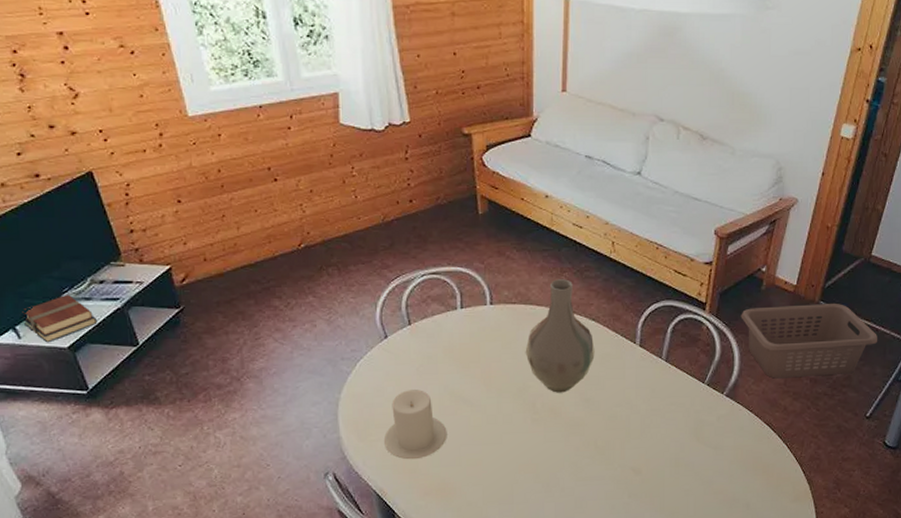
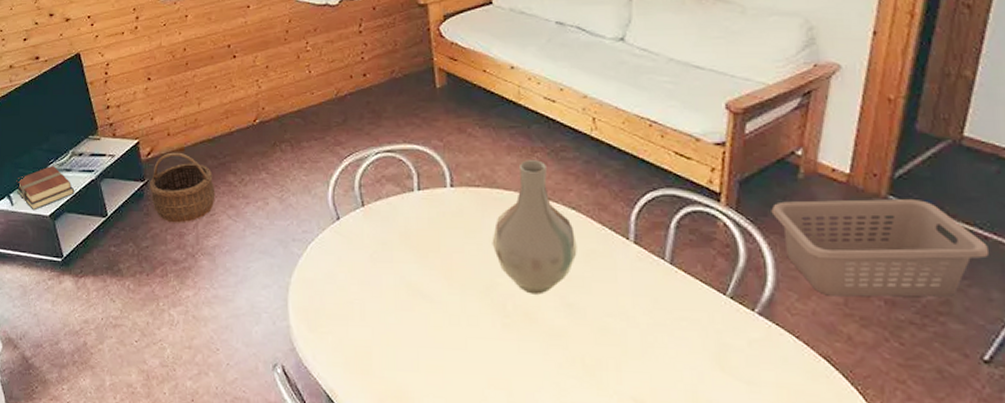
wicker basket: none [186,278,260,349] -> present [150,152,216,223]
candle: present [384,390,447,460] -> none [336,278,404,359]

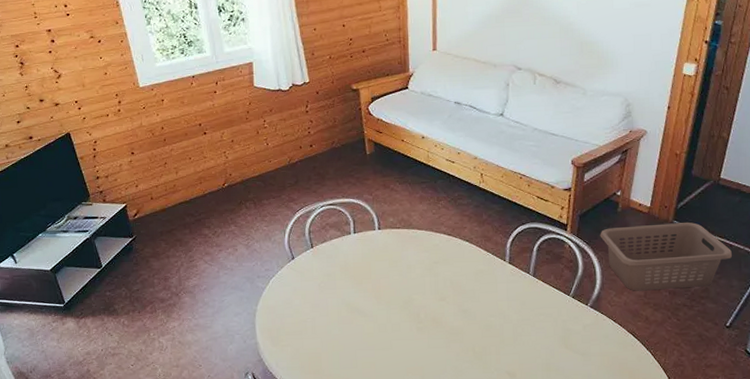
books: present [16,166,75,211] -> none [18,229,72,267]
wicker basket: present [150,152,216,223] -> none [138,212,194,270]
vase: present [492,160,577,295] -> none [409,206,470,305]

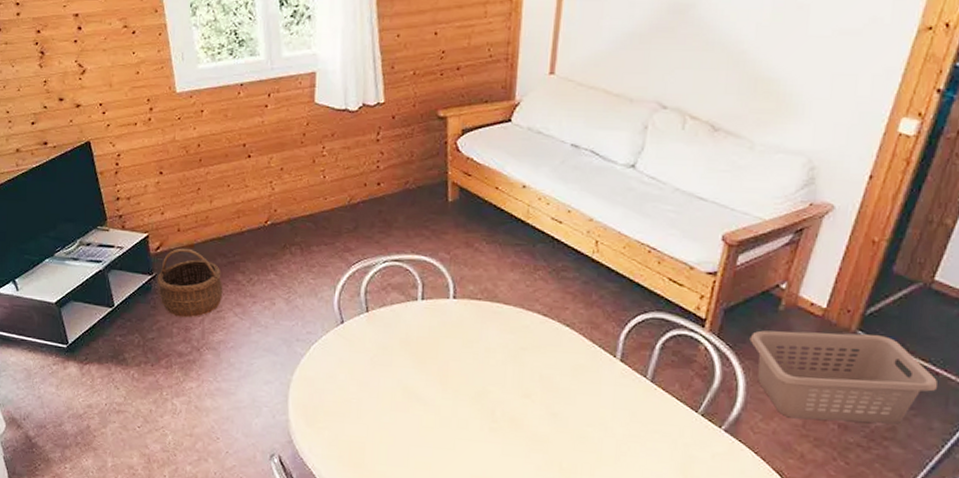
wicker basket: none [138,212,194,270] -> present [158,248,223,318]

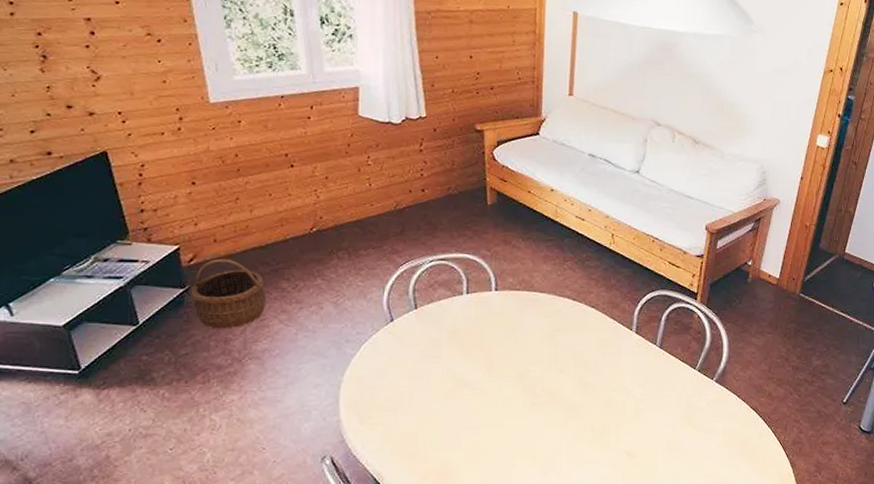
laundry basket: present [749,330,937,424] -> none [729,296,852,366]

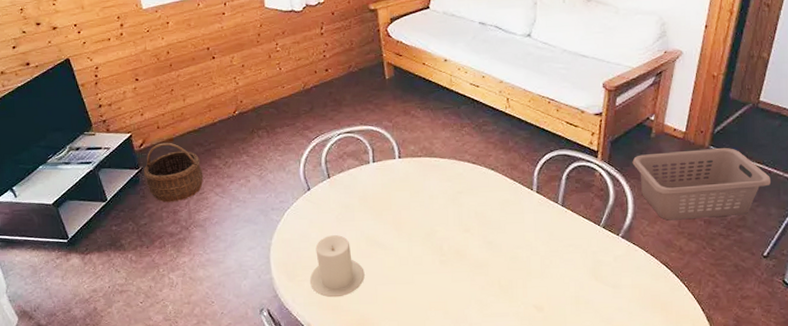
candle: none [385,373,448,443] -> present [310,235,365,298]
laundry basket: none [729,296,852,366] -> present [632,148,770,221]

